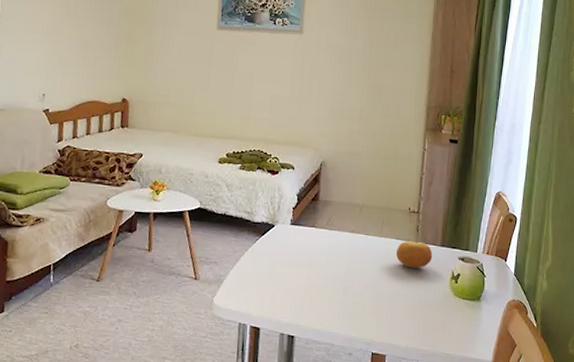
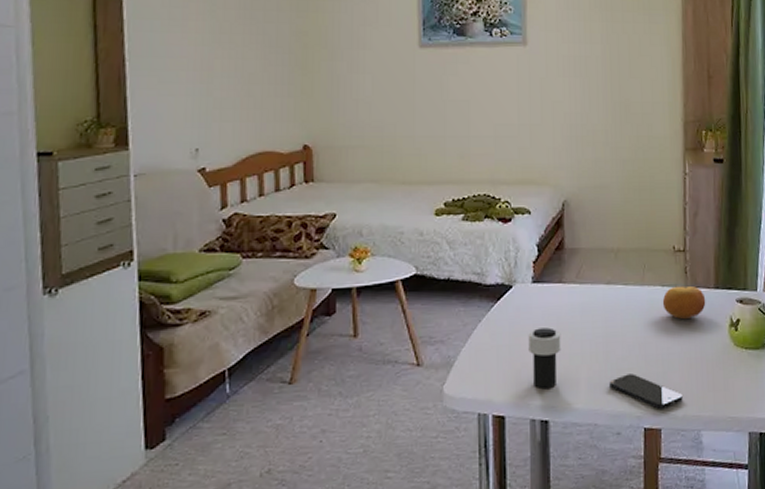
cup: none [283,261,311,310] -> present [528,327,561,389]
smartphone: none [346,307,406,339] -> present [609,373,683,409]

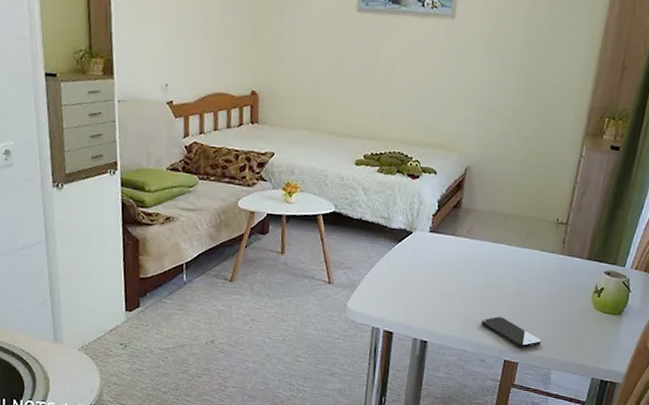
cup: present [528,327,561,389] -> none [419,269,448,317]
fruit: present [662,285,706,320] -> none [538,252,578,281]

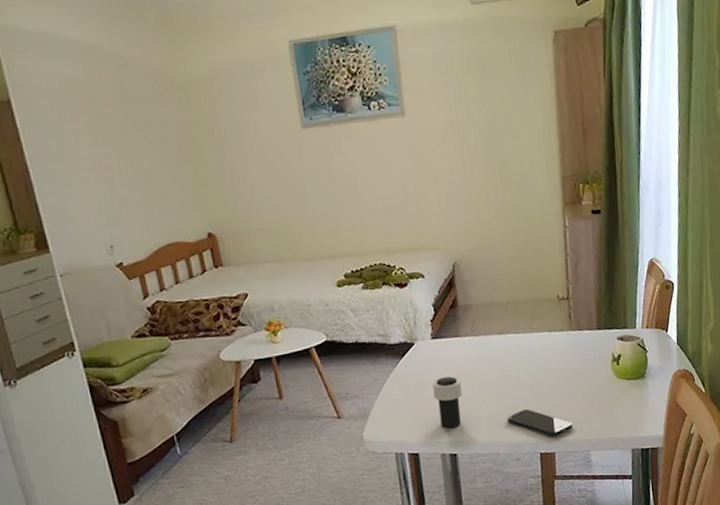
cup: none [419,269,448,317] -> present [432,376,463,428]

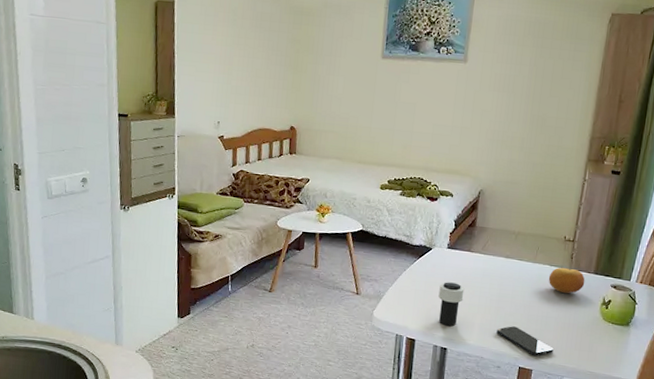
fruit: none [550,329,590,360] -> present [548,267,585,294]

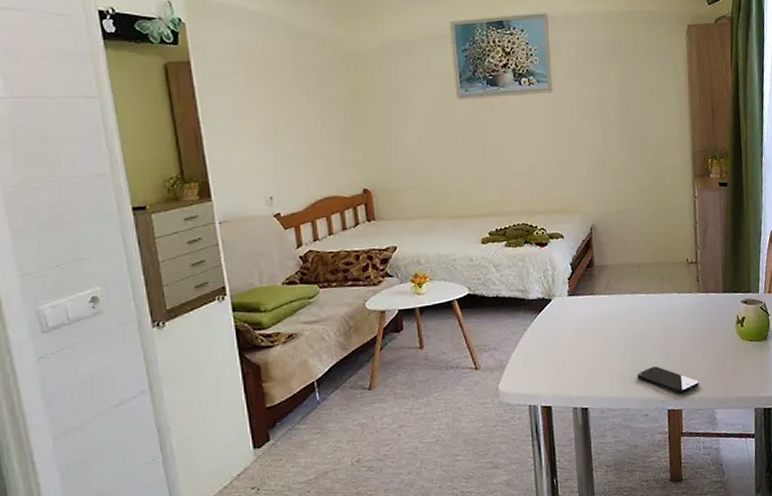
cup: present [438,282,465,326] -> none [567,332,596,383]
fruit: present [548,267,585,294] -> none [679,291,716,320]

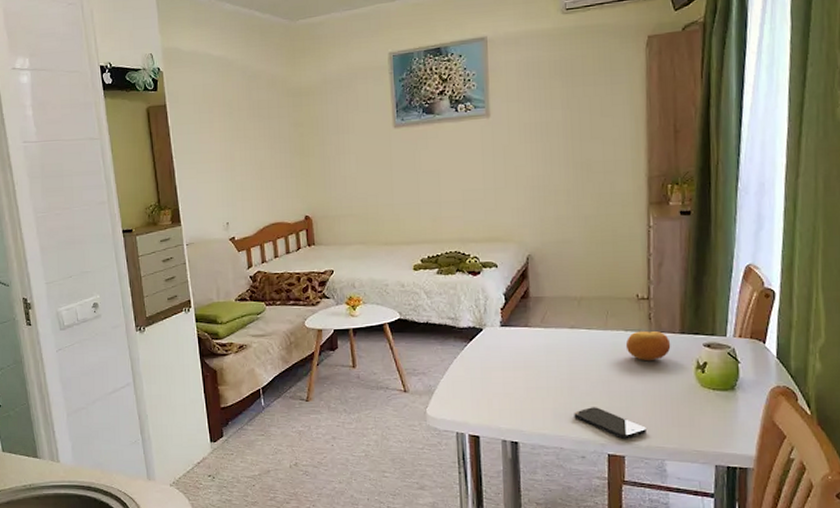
fruit: none [679,291,716,320] -> present [625,330,671,362]

